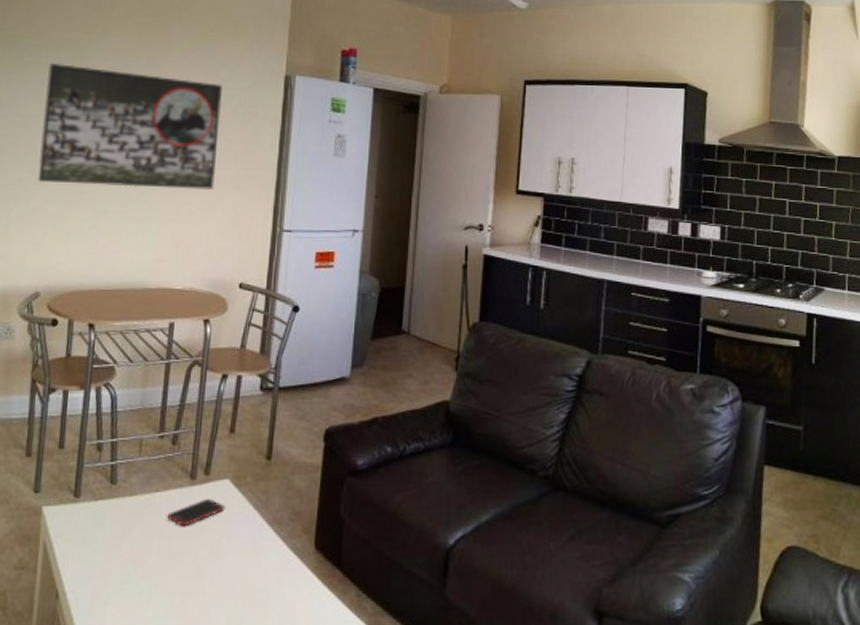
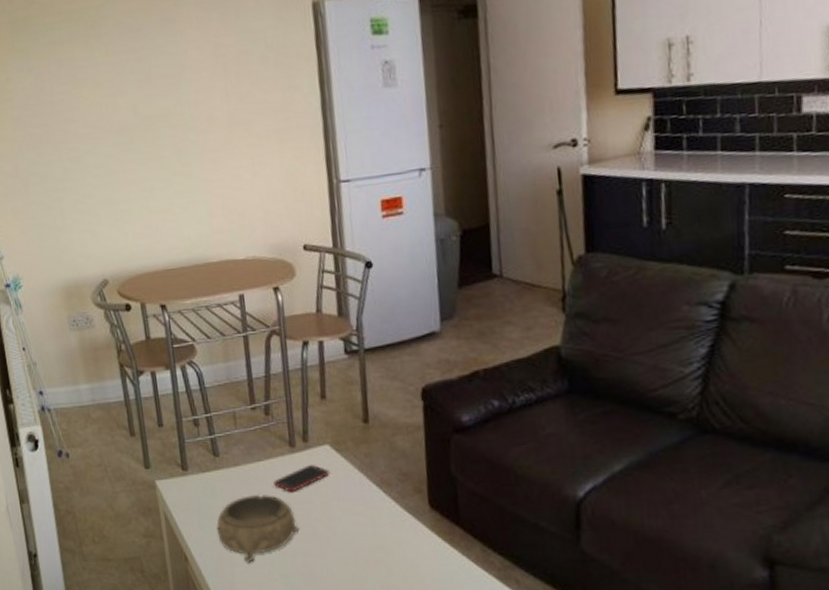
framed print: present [37,63,222,190] -> none [64,28,257,168]
decorative bowl: none [97,526,185,602] -> present [216,494,300,563]

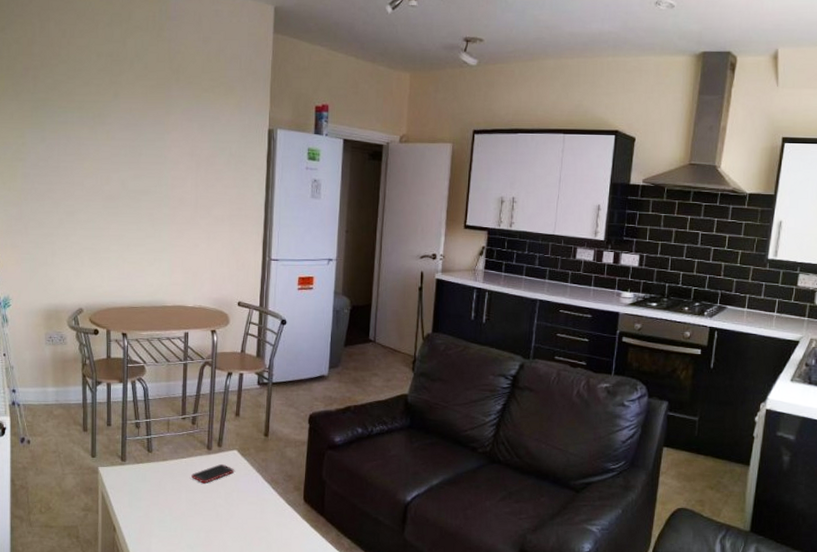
decorative bowl: present [216,494,300,563] -> none [142,483,206,535]

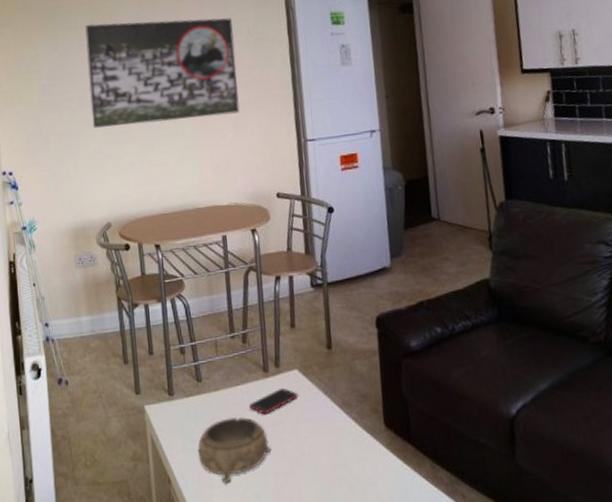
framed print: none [73,122,216,227] -> present [85,17,240,128]
decorative bowl: none [142,483,206,535] -> present [198,417,272,484]

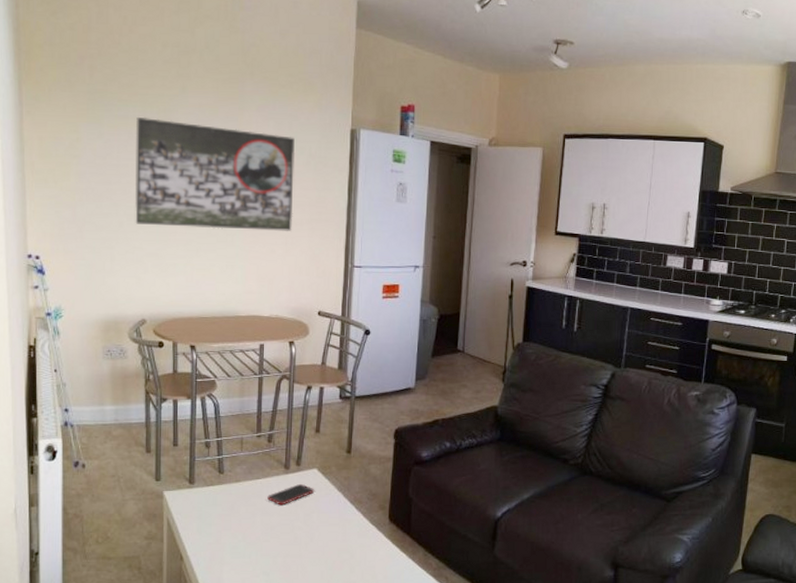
decorative bowl: present [198,417,272,484] -> none [213,505,284,562]

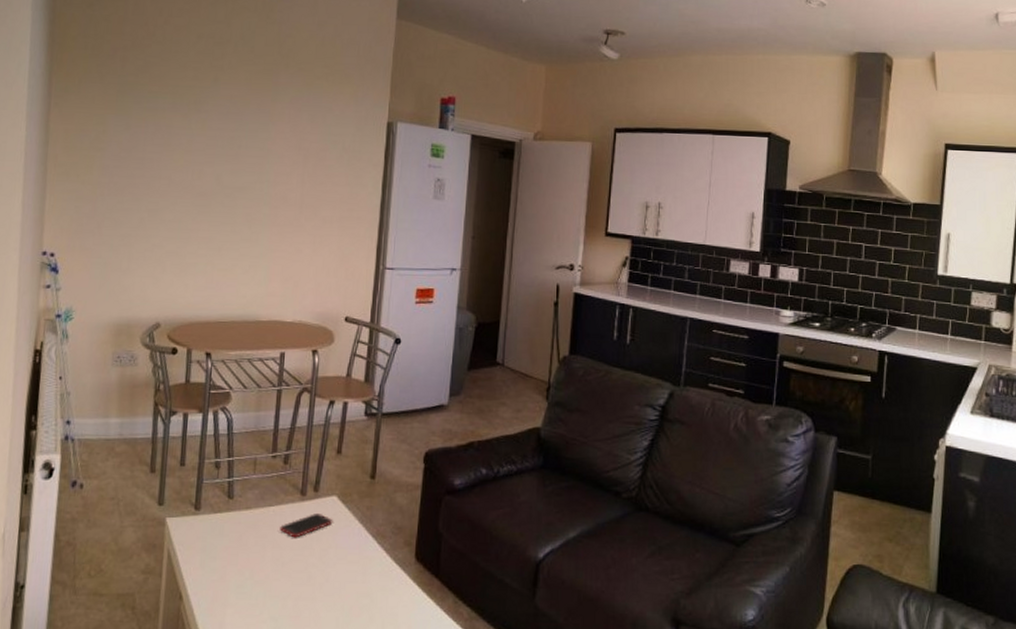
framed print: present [135,116,295,231] -> none [156,108,328,229]

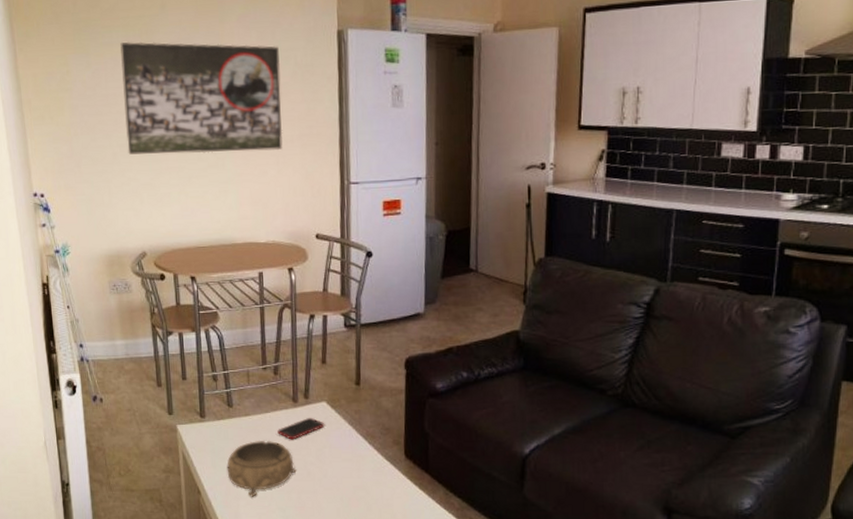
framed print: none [156,108,328,229] -> present [120,41,283,155]
decorative bowl: none [216,537,296,604] -> present [227,440,297,497]

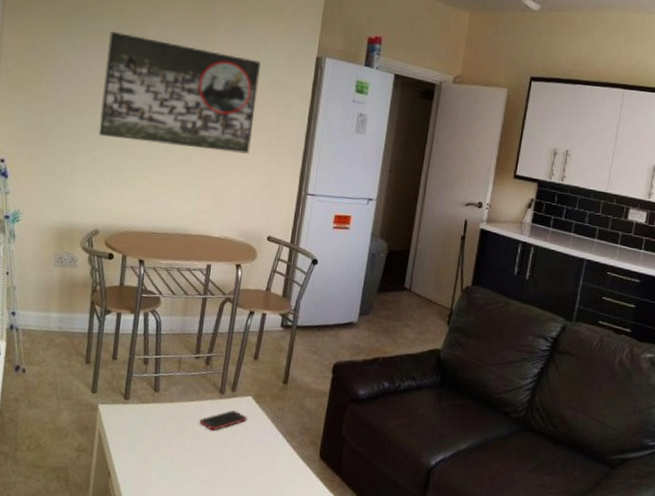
decorative bowl: present [227,440,297,497] -> none [141,427,212,485]

